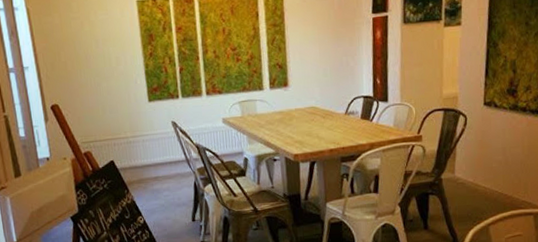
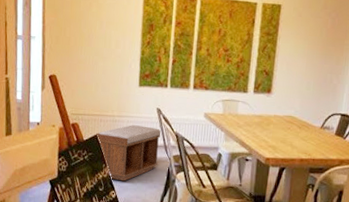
bench: none [112,142,183,205] -> present [96,125,161,181]

